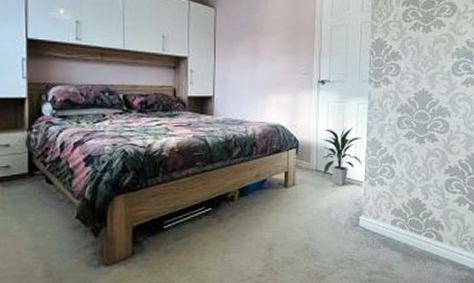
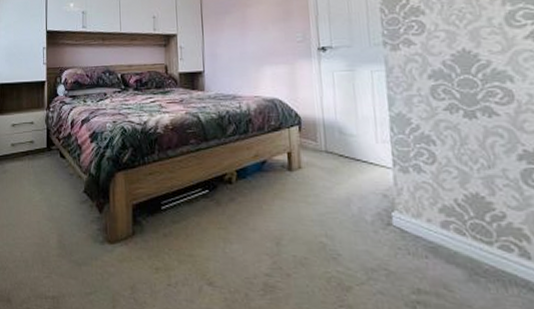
indoor plant: present [320,127,363,186] -> none [327,99,388,172]

